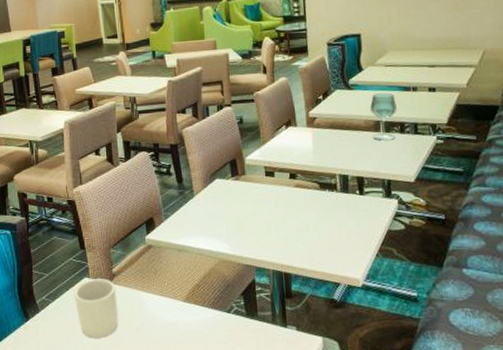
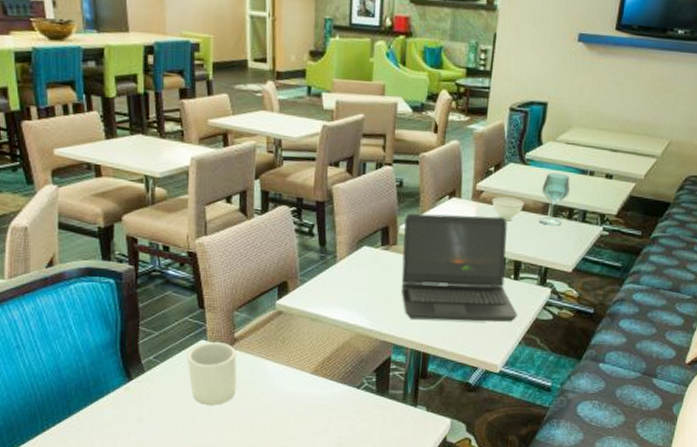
laptop computer: none [248,138,370,241] -> present [401,213,517,322]
bowl: none [325,119,356,142] -> present [492,196,524,222]

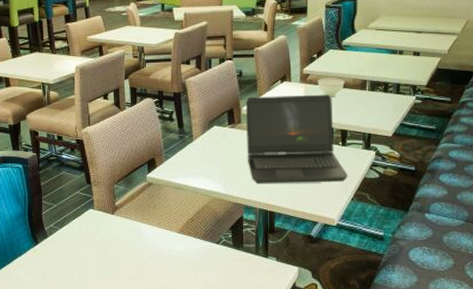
mug: present [187,341,237,405] -> none [79,209,120,262]
wine glass: present [538,172,571,226] -> none [358,55,384,98]

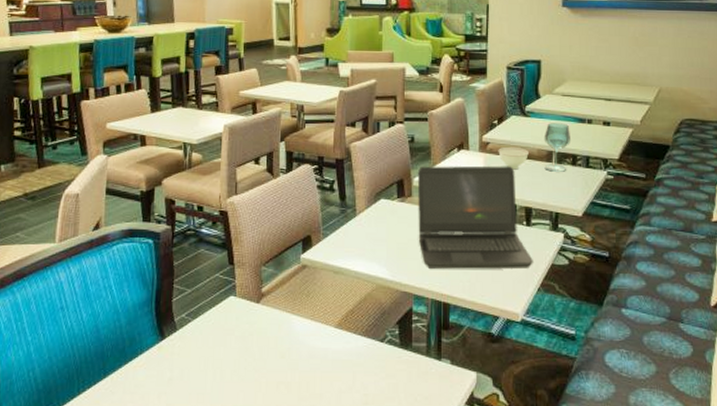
wine glass: none [358,55,384,98] -> present [544,123,572,172]

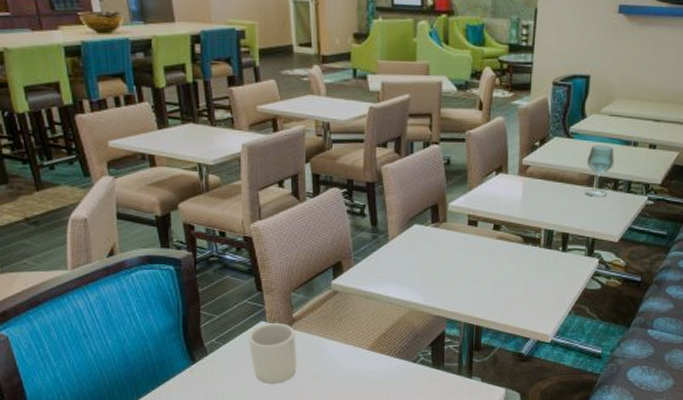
mug: none [217,297,264,363] -> present [248,322,298,383]
laptop computer: present [417,165,533,269] -> none [452,190,567,294]
bowl: present [498,146,529,170] -> none [538,170,570,195]

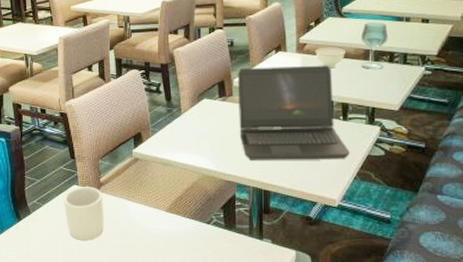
laptop computer: none [452,190,567,294] -> present [237,65,350,160]
bowl: none [538,170,570,195] -> present [315,47,345,69]

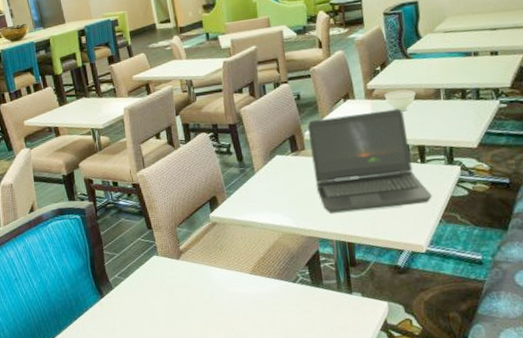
mug: present [63,186,105,240] -> none [144,255,189,312]
wine glass: present [360,22,389,69] -> none [429,59,459,109]

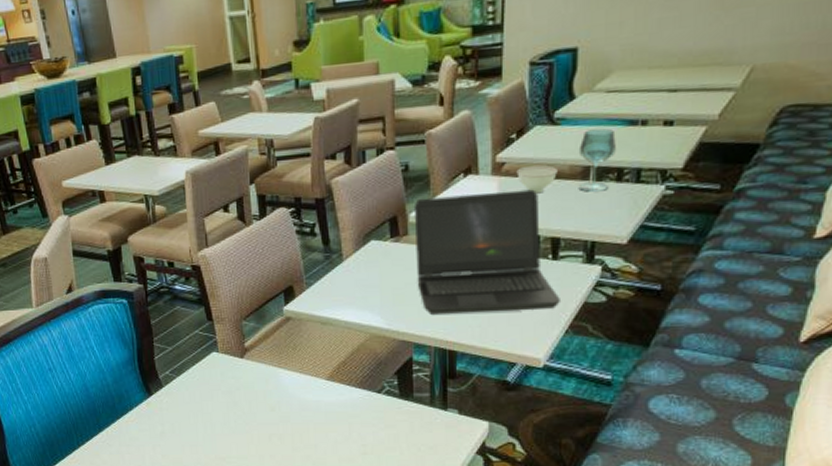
wine glass: none [429,59,459,109] -> present [578,128,617,192]

